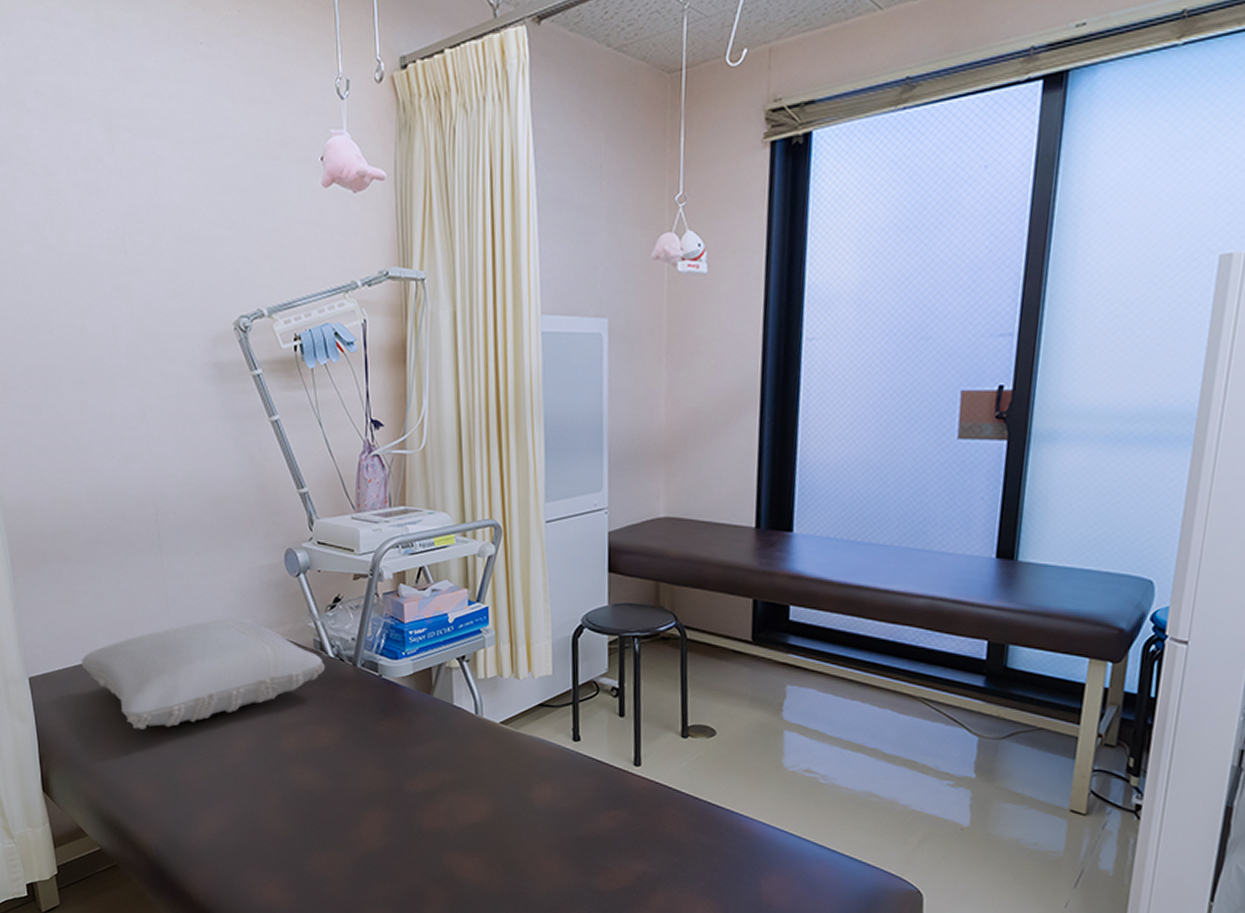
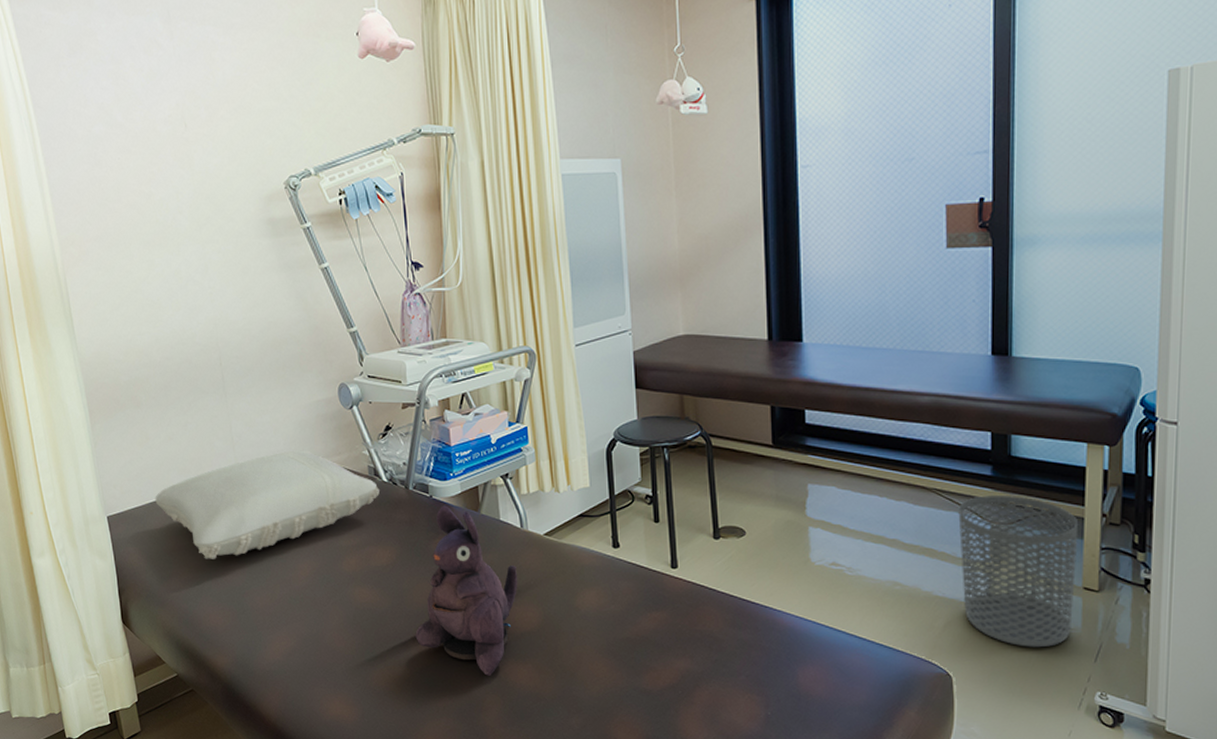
plush toy: none [357,686,470,868] -> present [415,505,518,676]
waste bin: none [942,708,1071,870] -> present [958,496,1079,648]

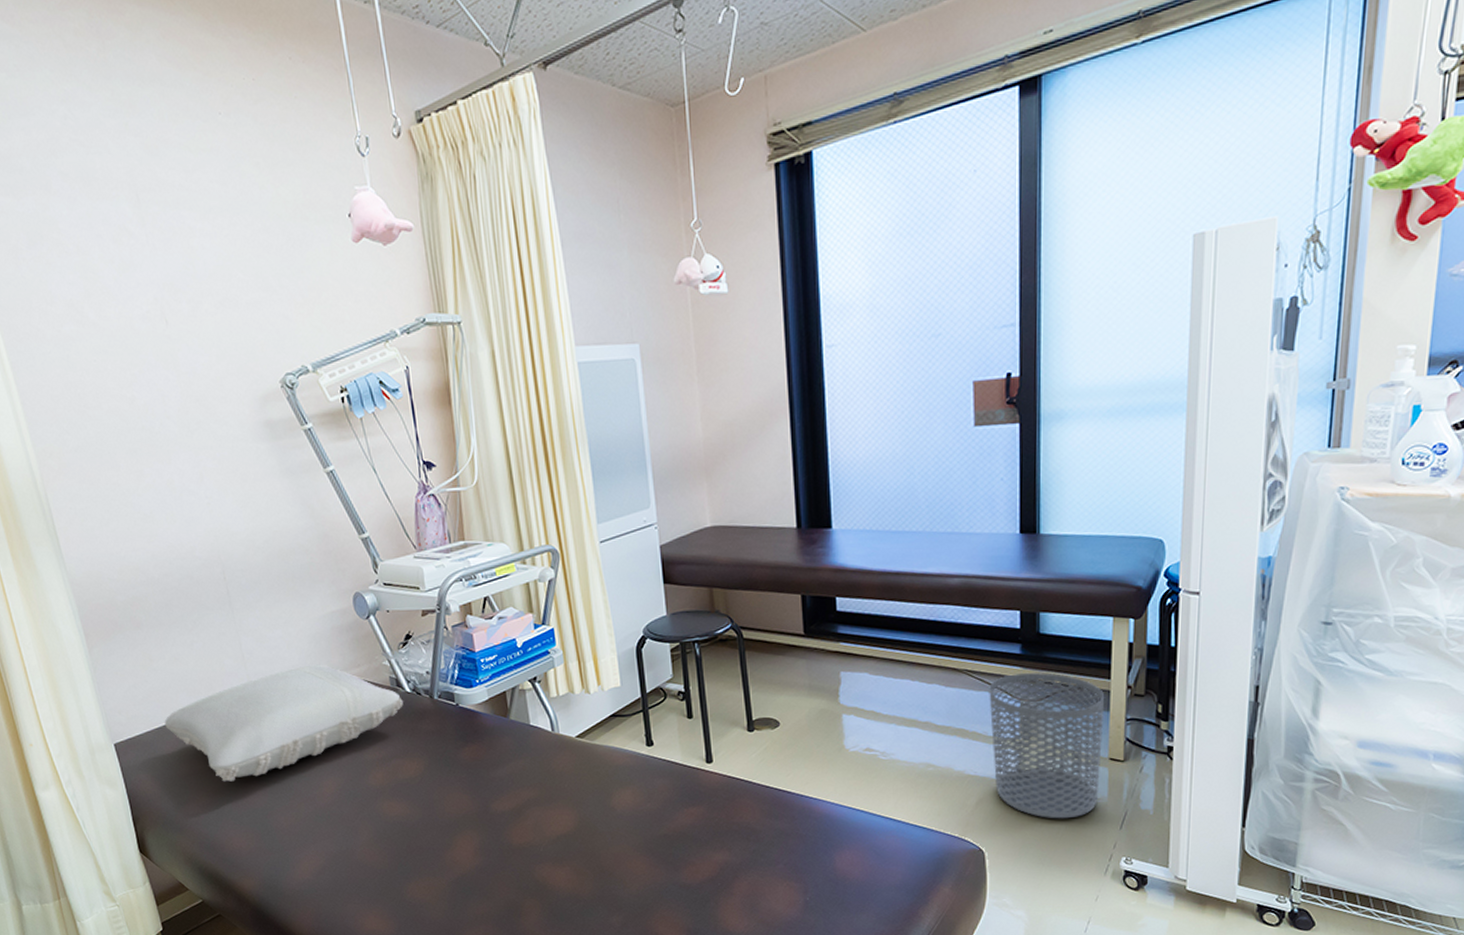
plush toy: present [415,505,518,676] -> none [449,713,552,881]

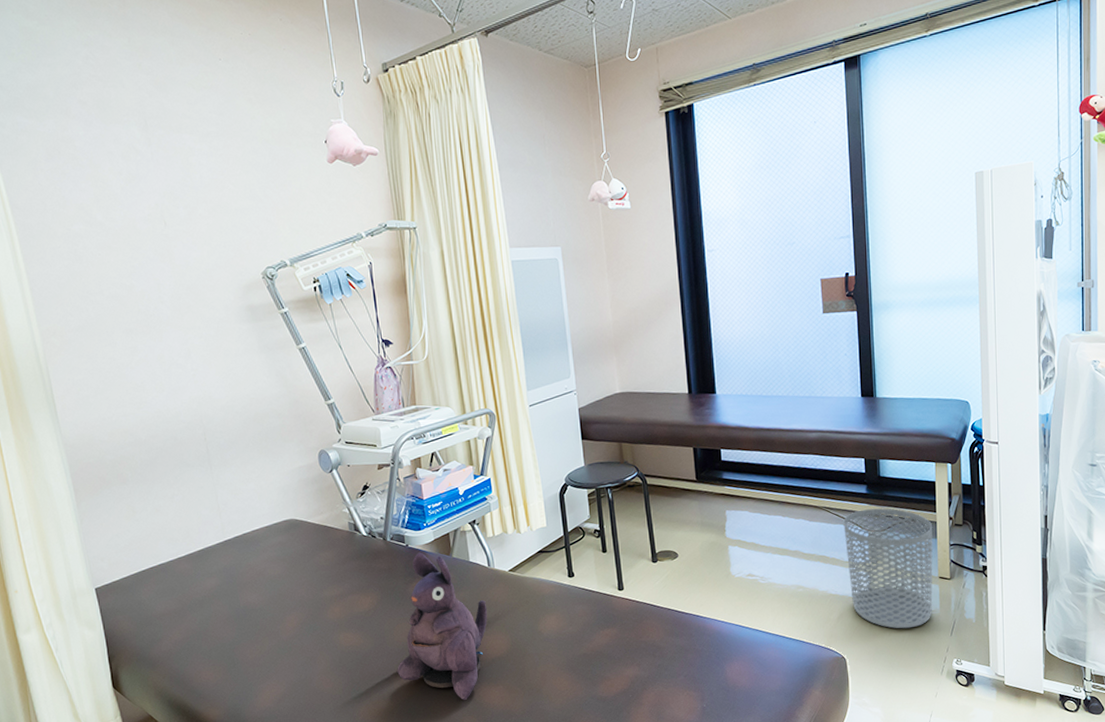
pillow: present [164,664,403,782] -> none [143,512,360,620]
plush toy: none [449,713,552,881] -> present [397,552,488,700]

